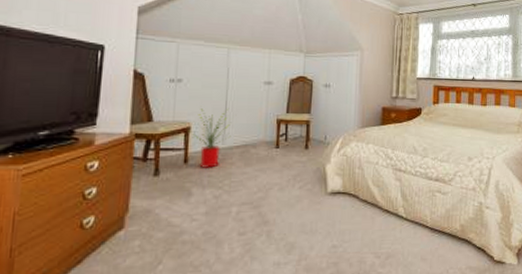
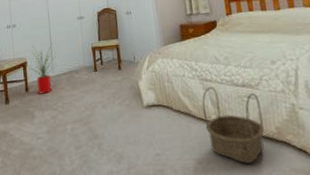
basket: none [391,178,450,261] -> present [202,87,264,164]

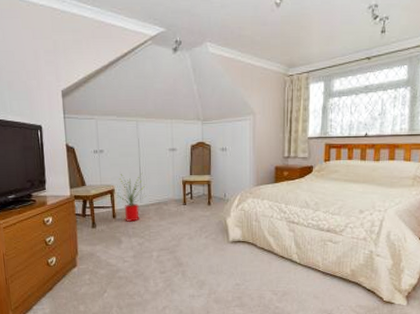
basket: present [202,87,264,164] -> none [286,229,341,299]

